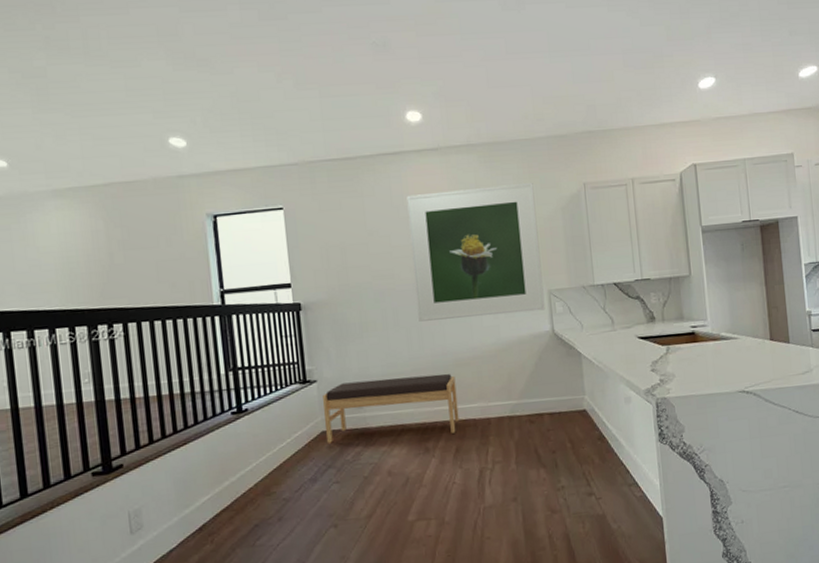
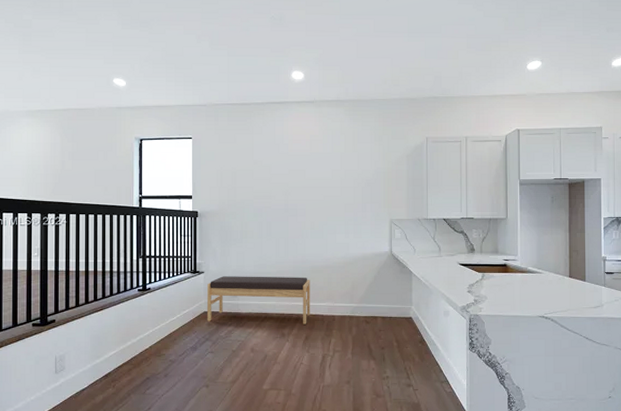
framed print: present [406,182,545,322] -> none [286,133,387,235]

